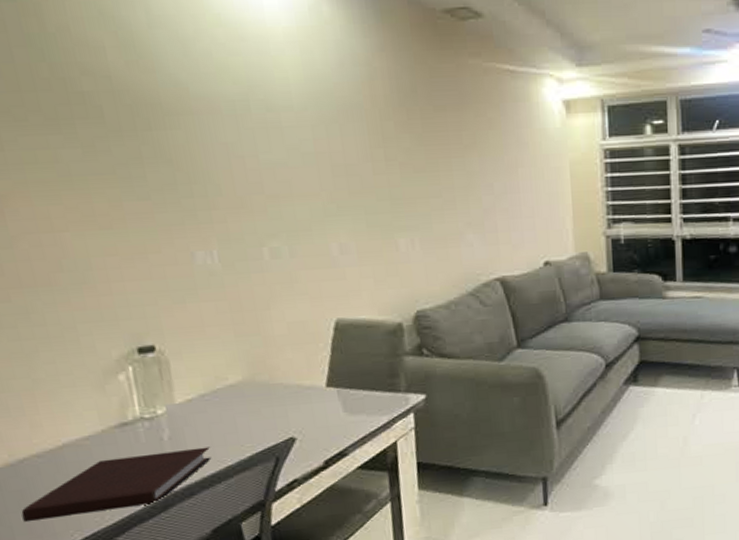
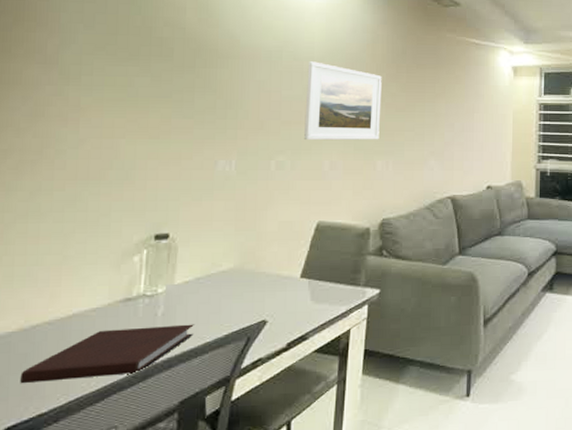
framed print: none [287,111,398,219] -> present [304,61,382,141]

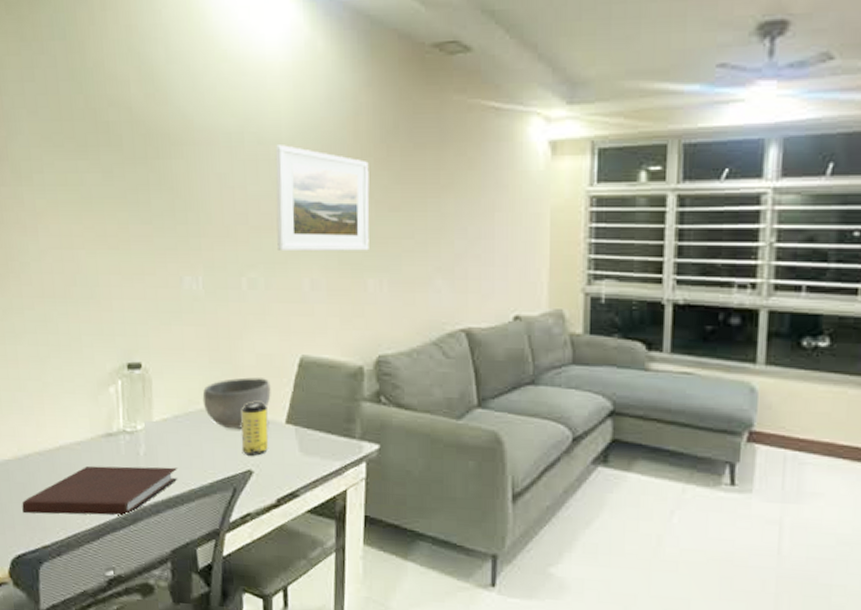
bowl: none [225,241,289,285] -> present [202,377,271,429]
beverage can: none [258,261,285,308] -> present [241,402,269,456]

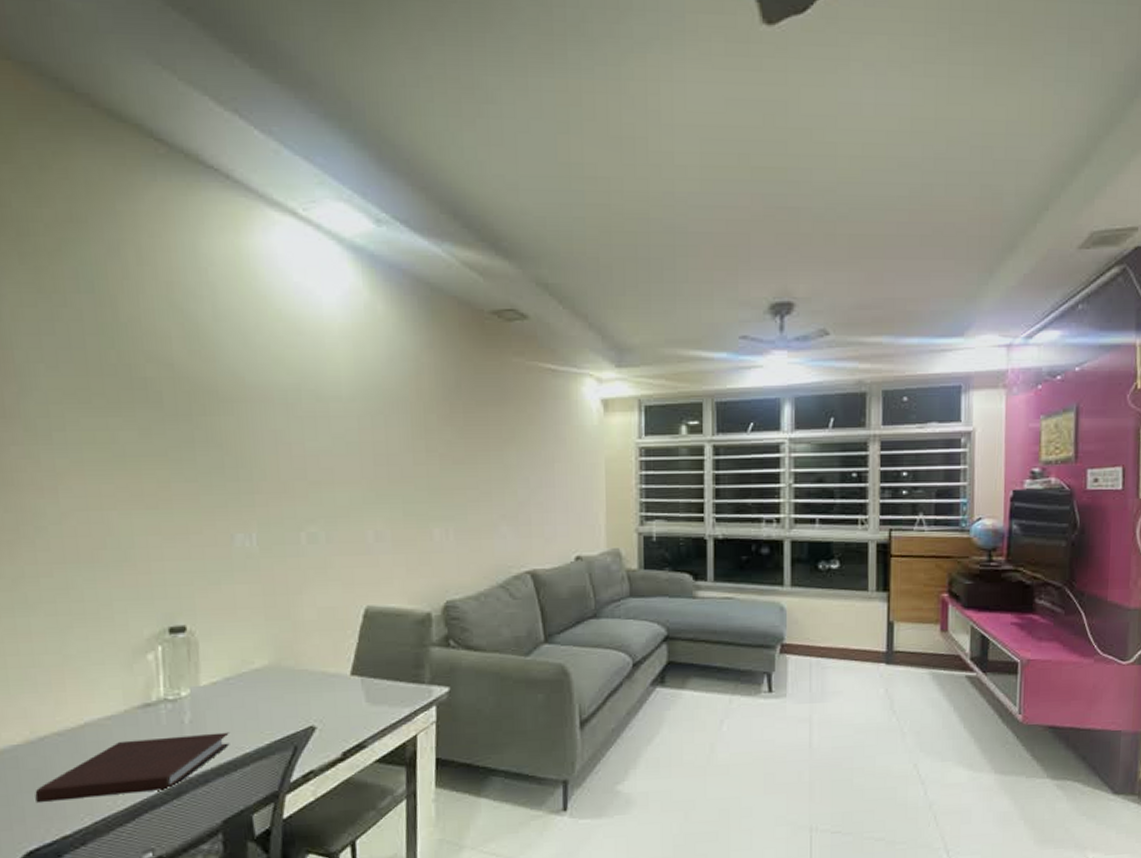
bowl: present [202,377,271,429] -> none [257,631,335,685]
beverage can: present [241,402,269,456] -> none [301,656,333,711]
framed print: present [275,145,370,252] -> none [335,402,434,506]

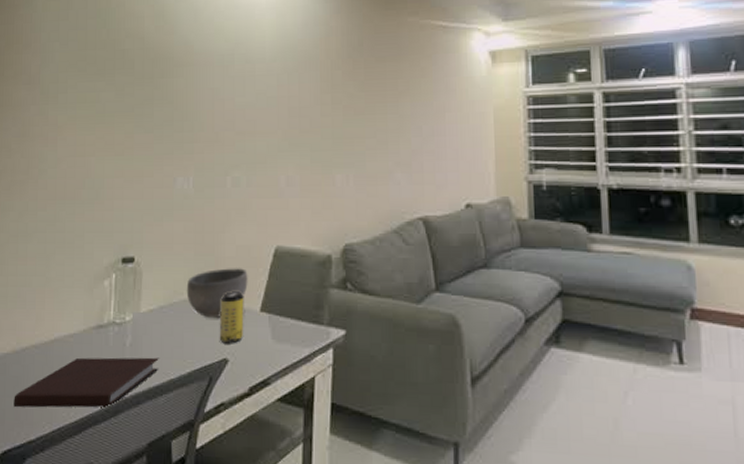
bowl: none [257,631,335,685] -> present [186,268,248,317]
beverage can: none [301,656,333,711] -> present [219,291,244,344]

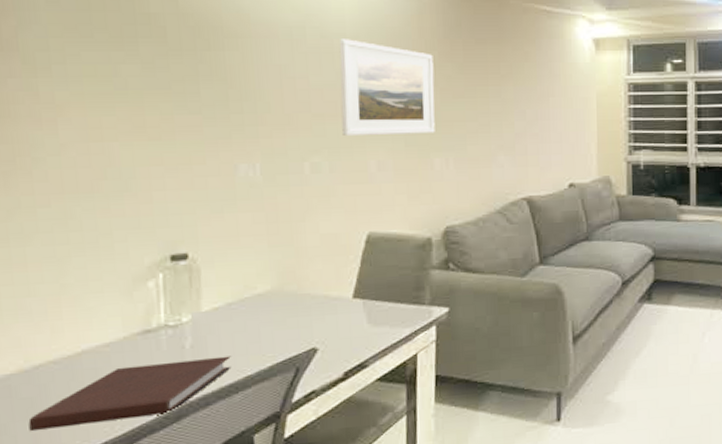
bowl: present [186,268,248,317] -> none [260,257,337,309]
beverage can: present [219,291,244,344] -> none [304,280,335,334]
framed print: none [259,63,338,153] -> present [339,39,435,137]

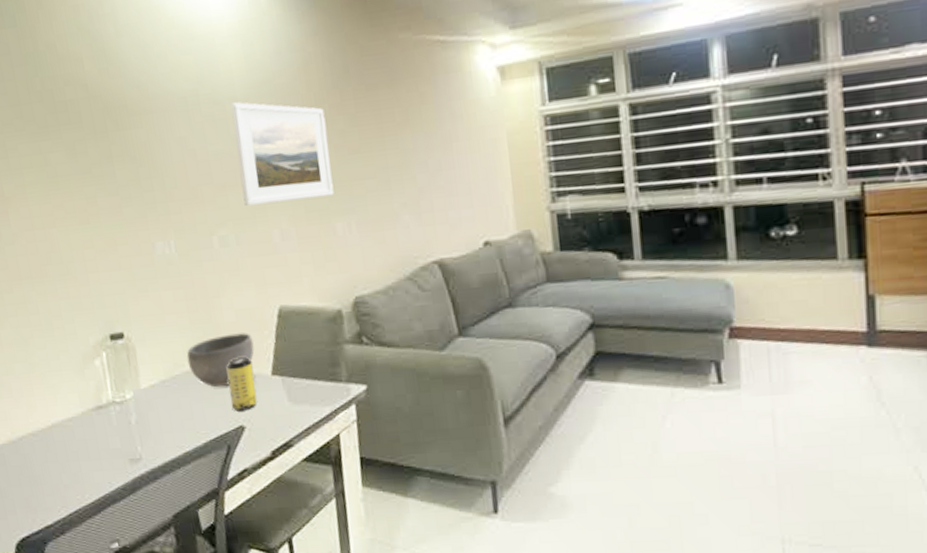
notebook: present [28,356,232,431] -> none [20,432,172,495]
bowl: none [260,257,337,309] -> present [186,333,255,387]
beverage can: none [304,280,335,334] -> present [226,357,258,412]

